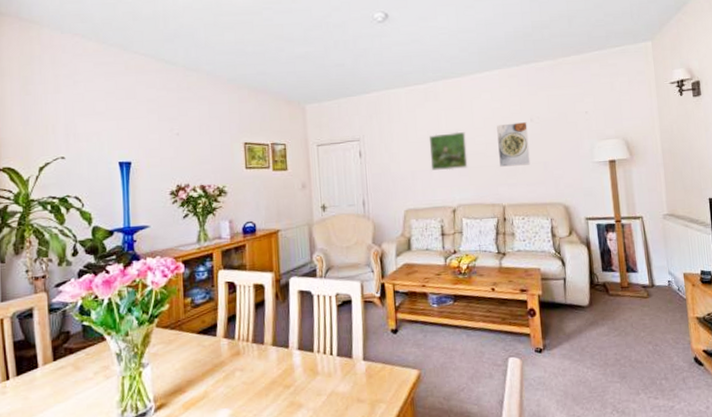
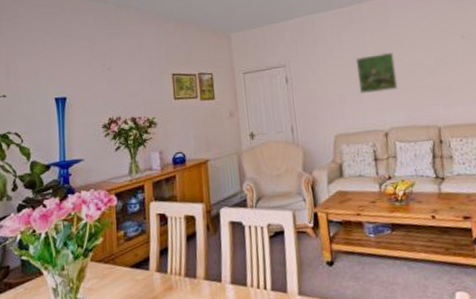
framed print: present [497,122,530,167] -> none [426,39,465,87]

